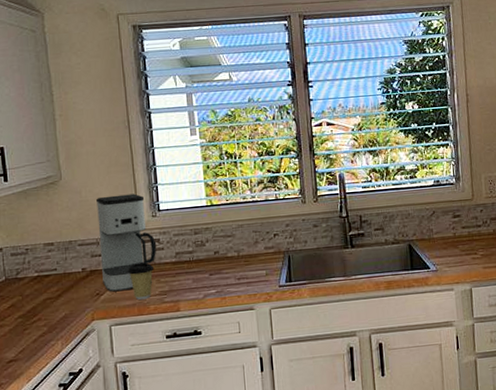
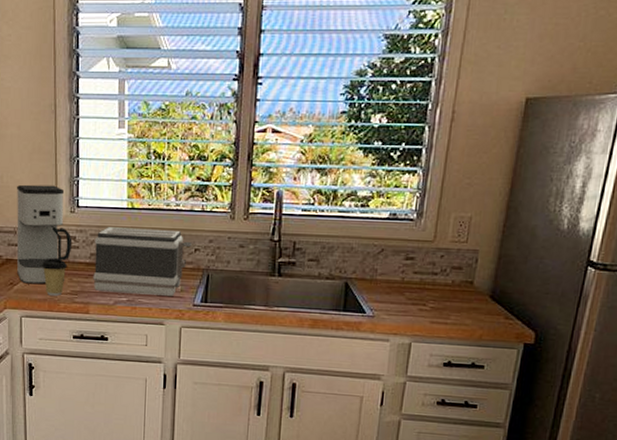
toaster: none [178,220,271,287] -> present [93,227,192,296]

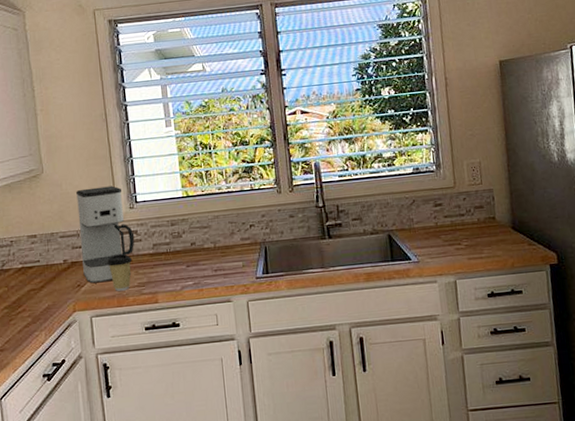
toaster: present [93,227,192,296] -> none [155,211,247,279]

